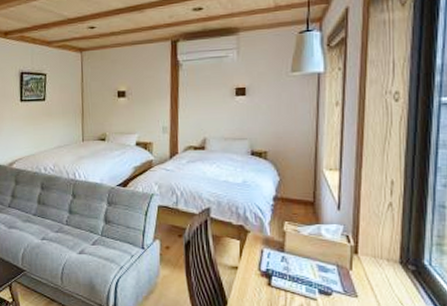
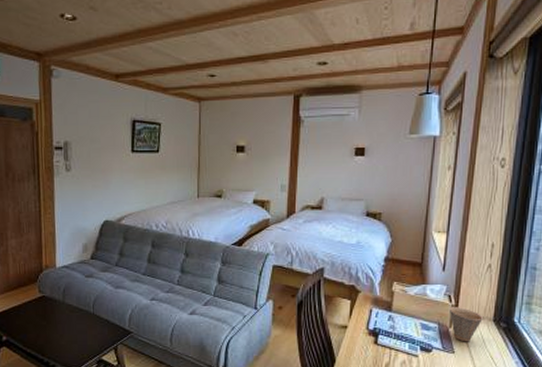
cup: none [349,248,387,286] -> present [449,307,483,342]

